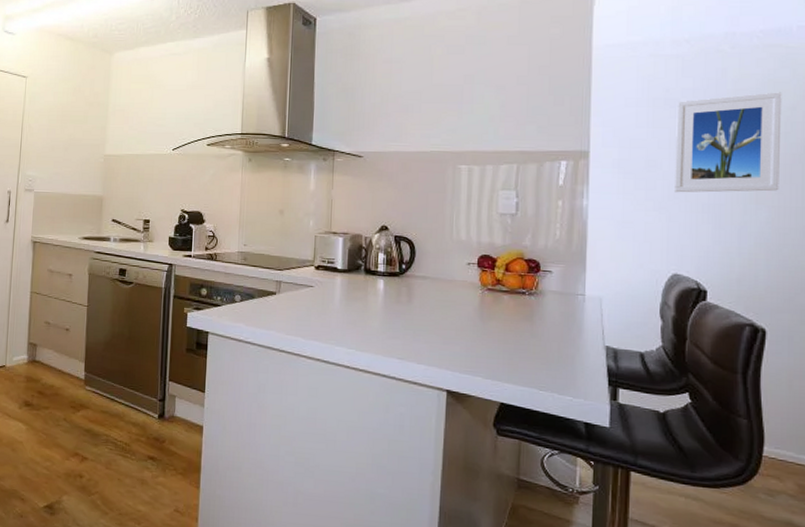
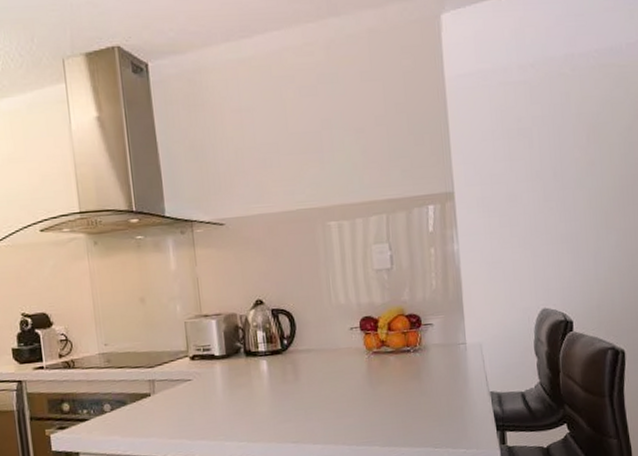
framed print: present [673,92,782,193] -> none [529,113,624,226]

